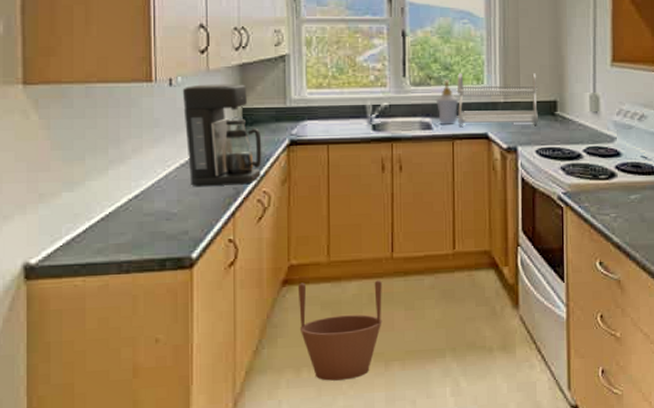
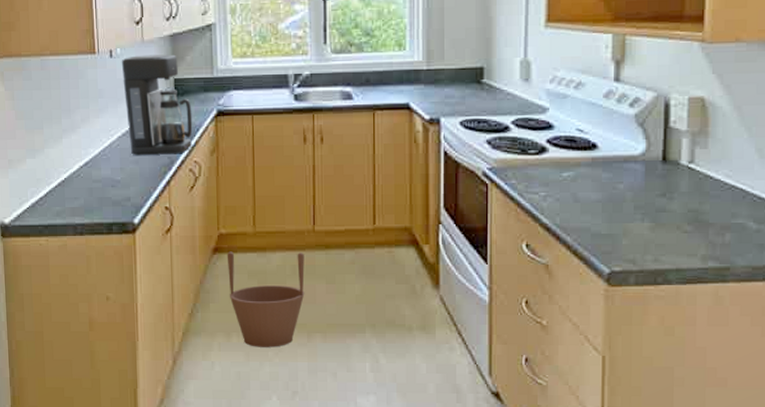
soap bottle: present [435,80,459,124] -> none [356,46,380,94]
dish rack: present [455,72,538,127] -> none [376,37,463,96]

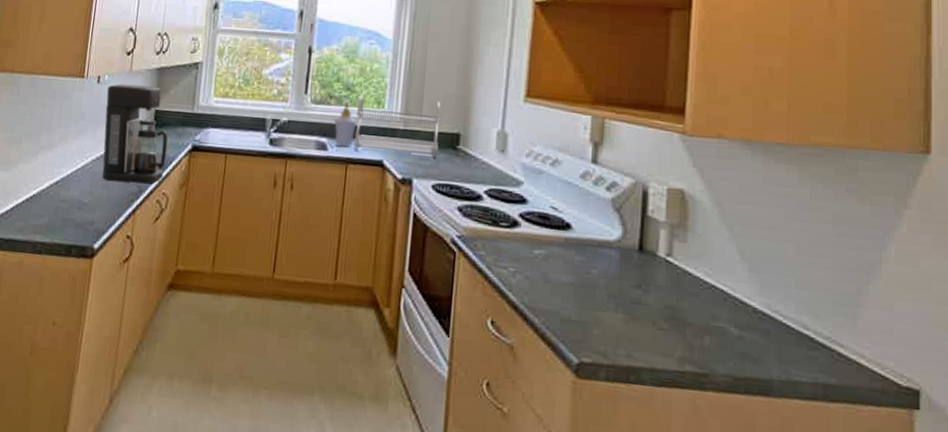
bucket: present [226,251,305,347] -> none [177,289,260,399]
soap bottle: none [356,46,380,94] -> present [333,100,357,147]
dish rack: none [376,37,463,96] -> present [353,94,441,159]

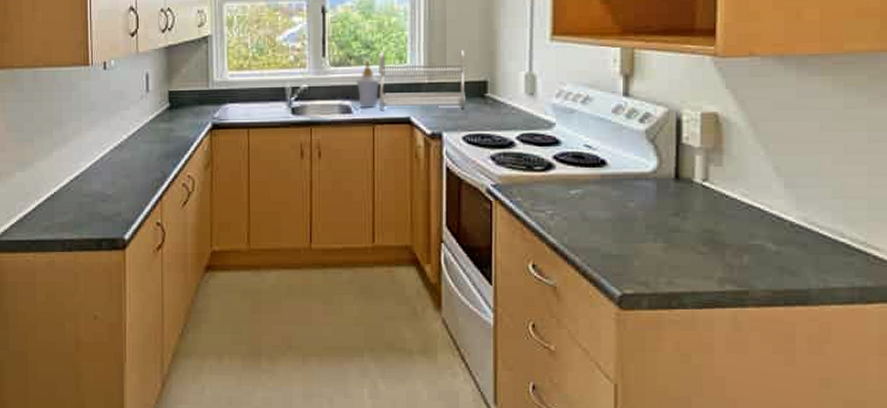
coffee maker: present [102,84,168,184] -> none [115,66,187,169]

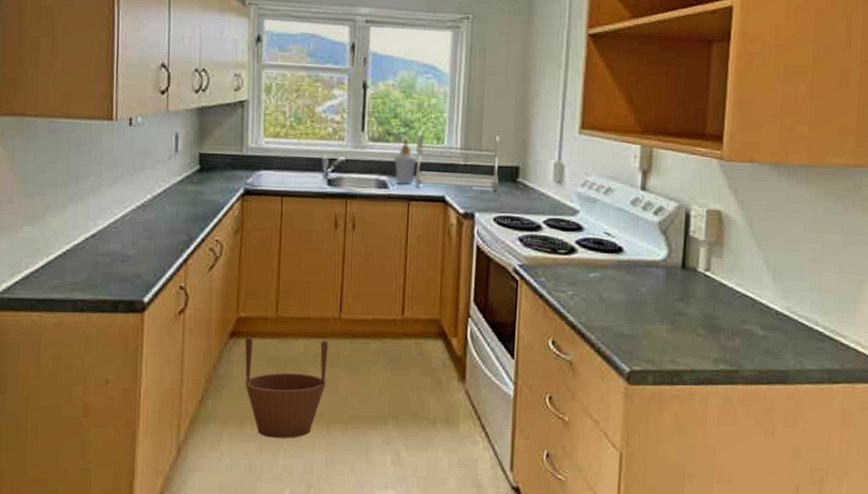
bucket: none [219,269,301,371] -> present [244,336,328,438]

